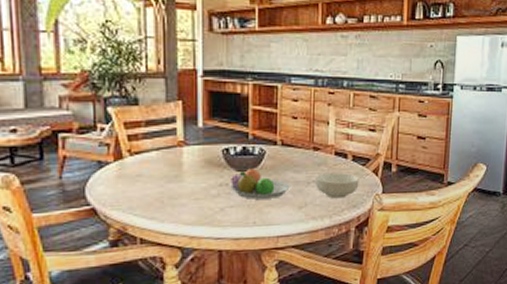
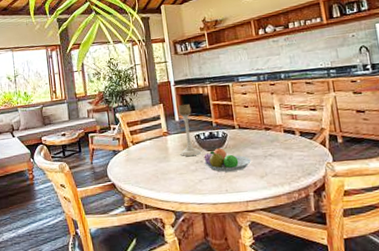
candle holder: none [199,104,227,176] -> present [177,103,201,156]
cereal bowl: present [314,172,359,199] -> none [270,146,310,168]

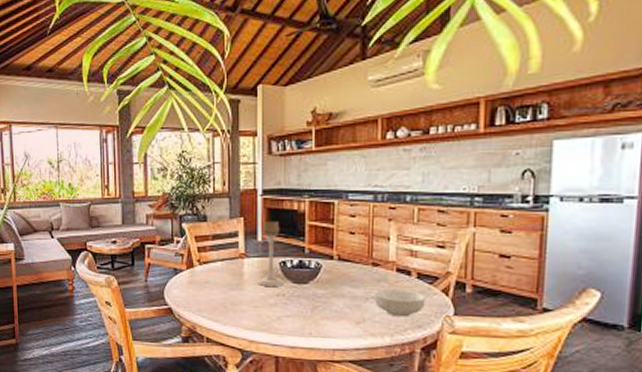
fruit bowl: present [203,148,251,172] -> none [287,281,347,312]
cereal bowl: none [270,146,310,168] -> present [373,289,425,317]

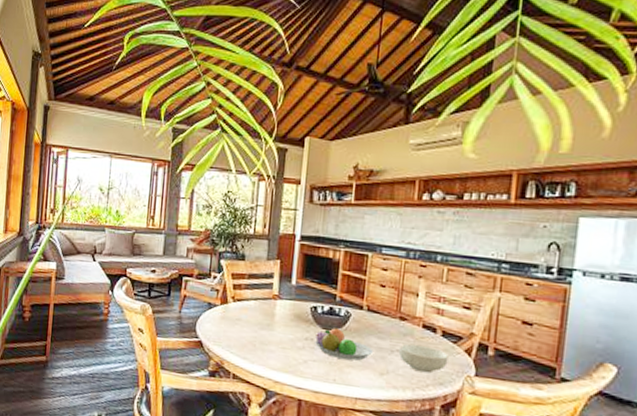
candle holder: present [258,220,284,286] -> none [288,265,314,331]
fruit bowl: none [287,281,347,312] -> present [315,328,373,361]

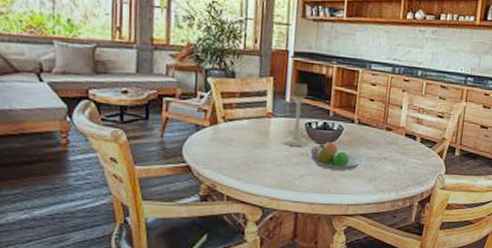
candle holder: none [288,265,314,331] -> present [283,82,309,146]
cereal bowl: present [398,343,449,373] -> none [385,151,425,176]

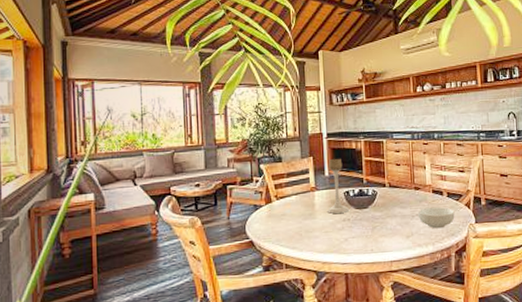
fruit bowl: present [310,142,363,170] -> none [351,206,398,231]
cereal bowl: none [385,151,425,176] -> present [417,206,455,229]

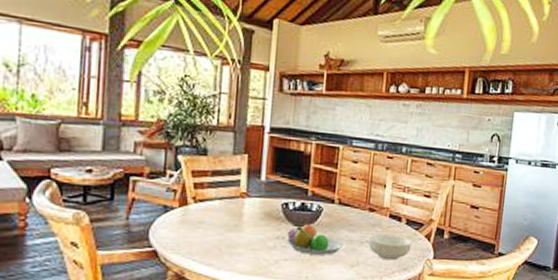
candle holder: present [327,158,349,214] -> none [258,159,285,229]
fruit bowl: none [351,206,398,231] -> present [287,224,344,255]

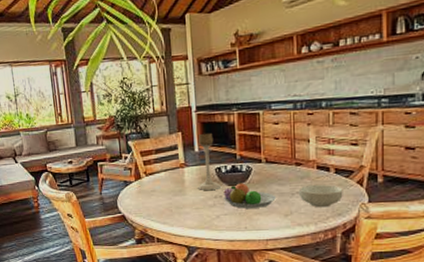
candle holder: none [258,159,285,229] -> present [198,132,221,190]

